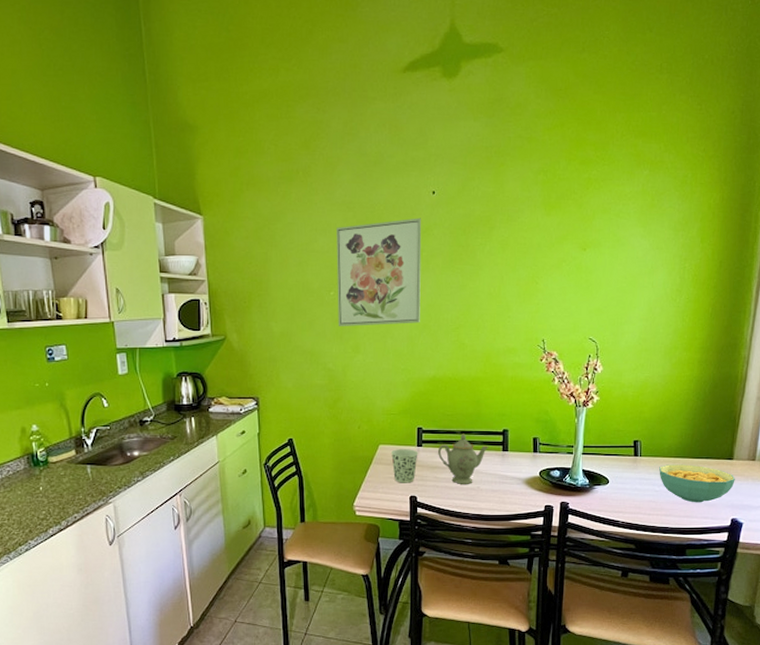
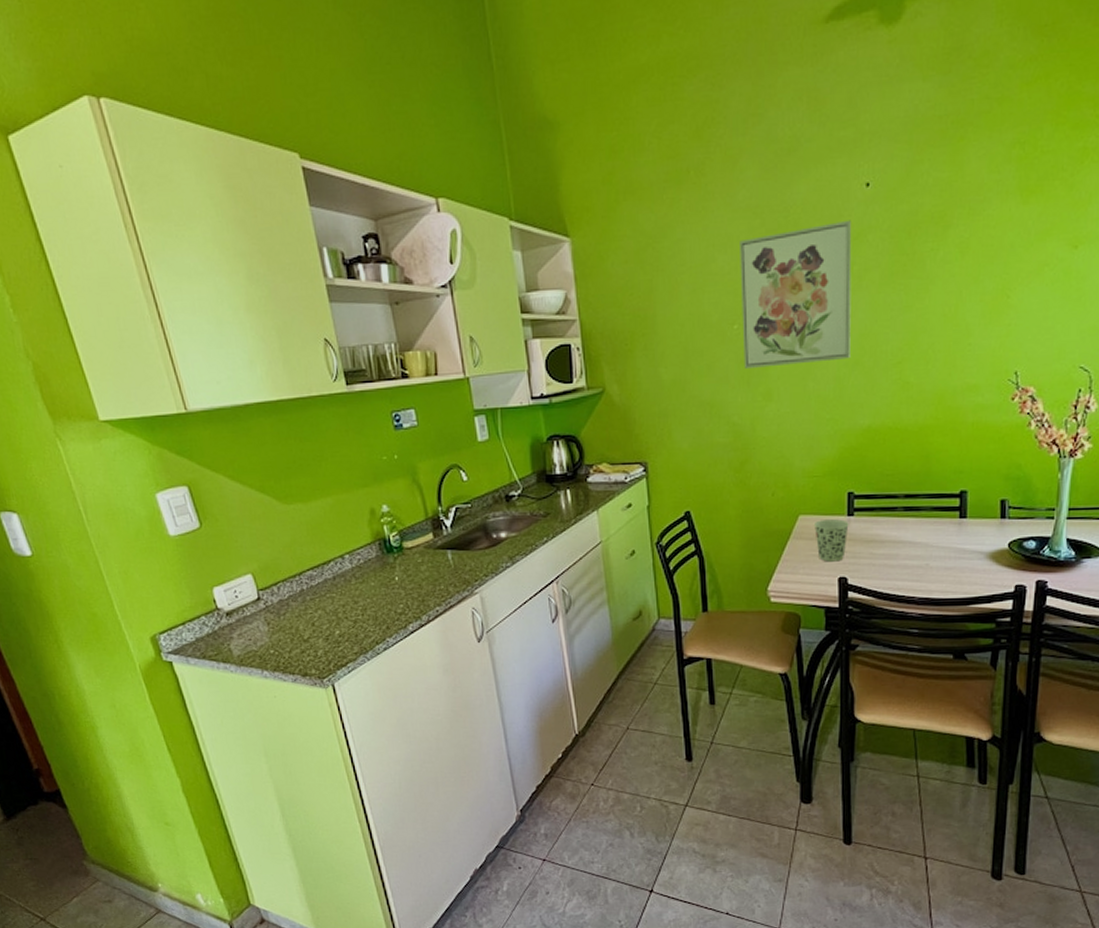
teapot: present [438,434,489,484] -> none [875,498,941,561]

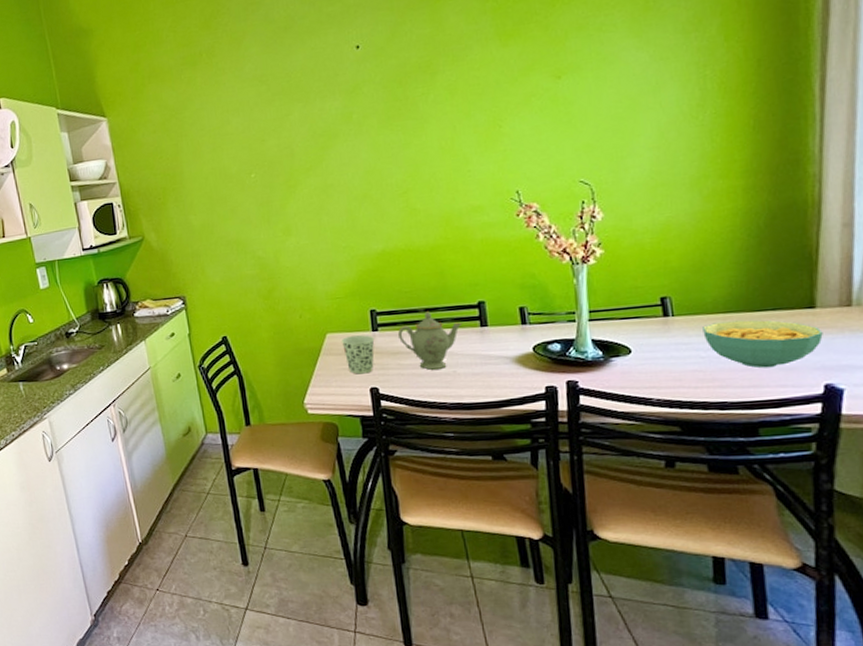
wall art: present [740,220,852,368] -> none [250,77,359,210]
teapot: none [875,498,941,561] -> present [398,311,462,370]

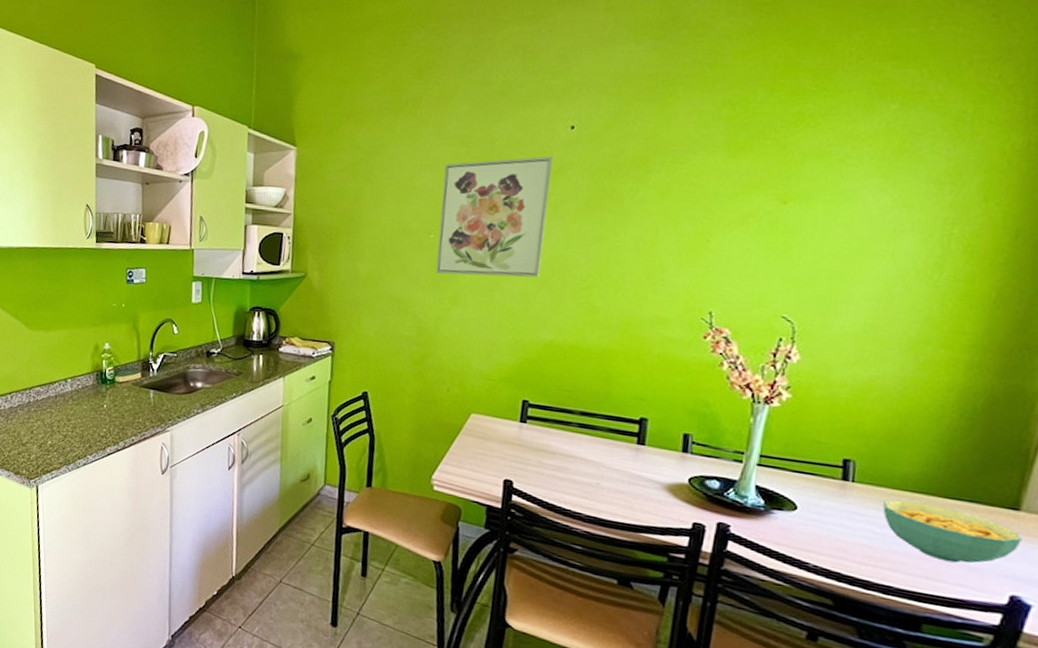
wall art: none [250,77,359,210] -> present [435,156,553,278]
cup: present [342,335,375,374] -> none [485,421,521,464]
teapot: present [398,311,462,370] -> none [546,415,618,478]

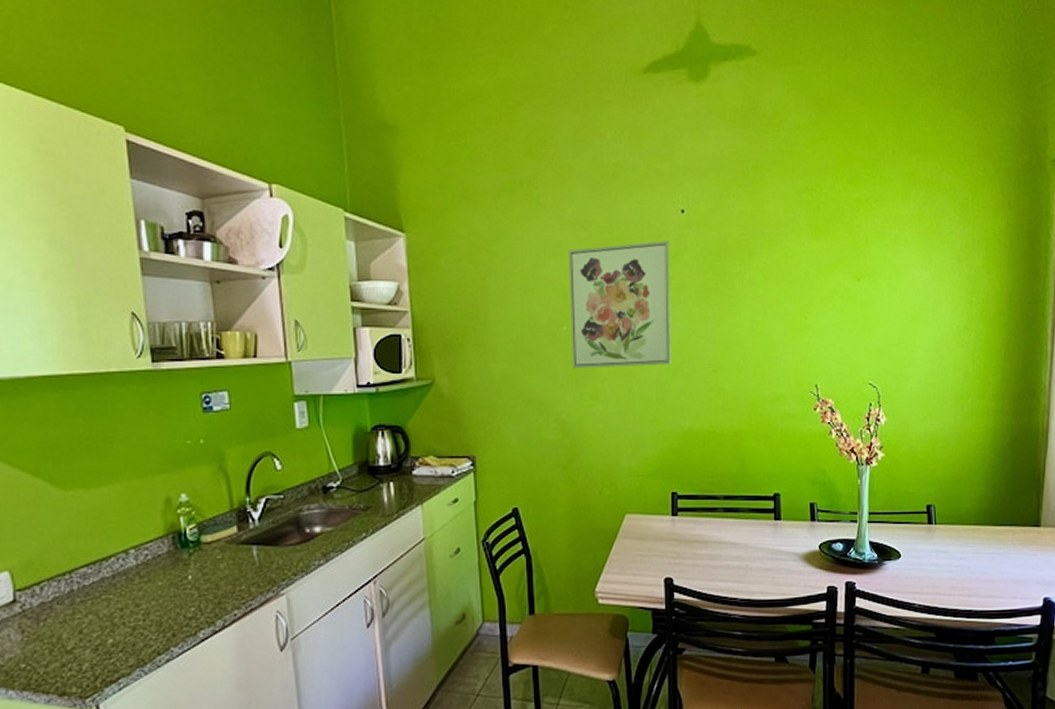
cereal bowl: present [882,499,1022,564] -> none [958,533,1044,580]

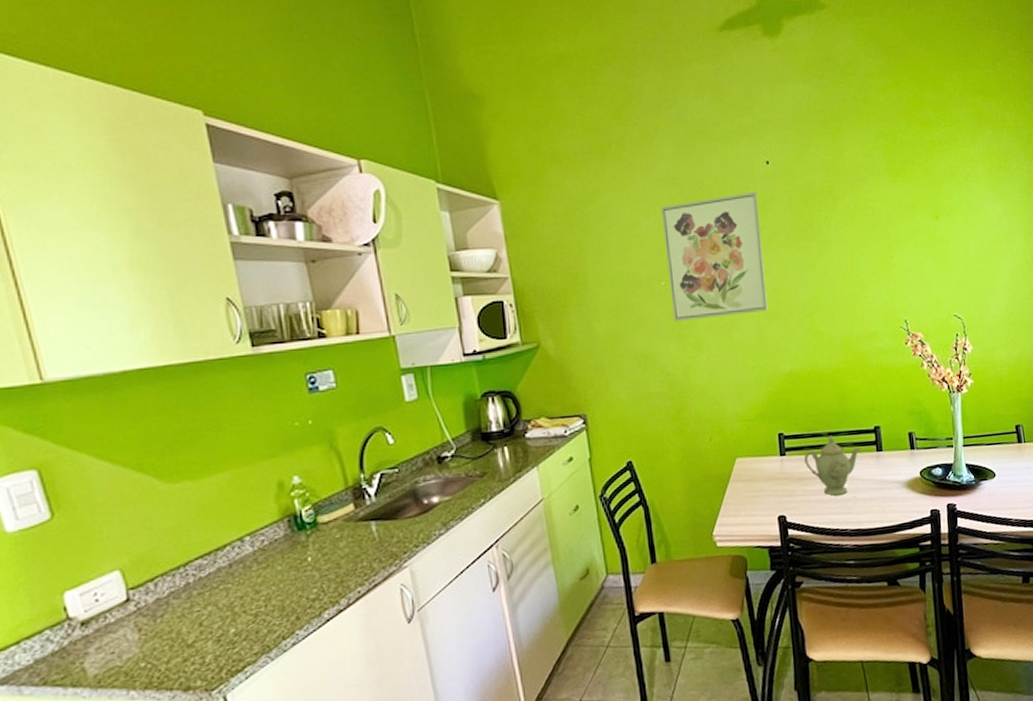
teapot: none [697,499,758,562] -> present [804,435,861,496]

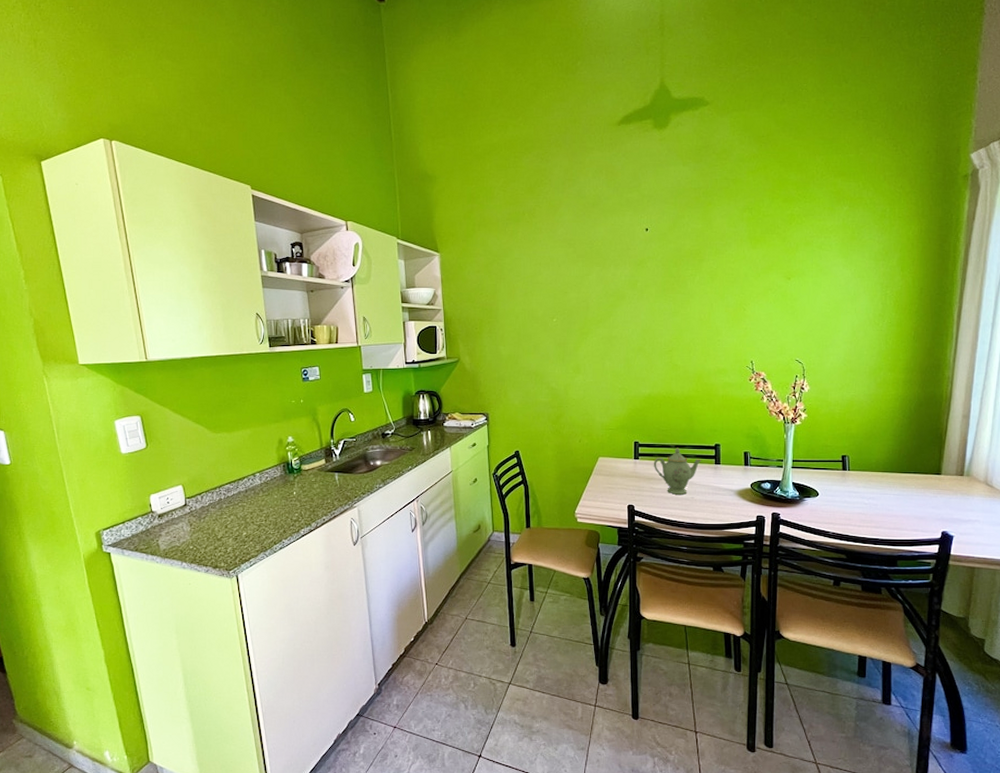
wall art: present [661,191,768,321] -> none [558,252,636,349]

